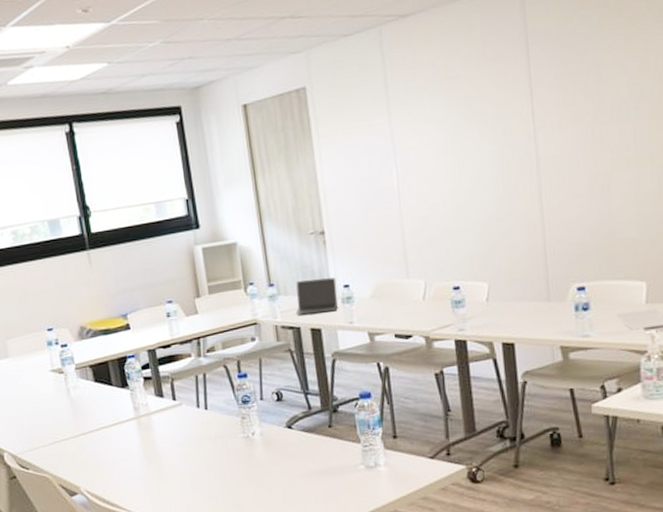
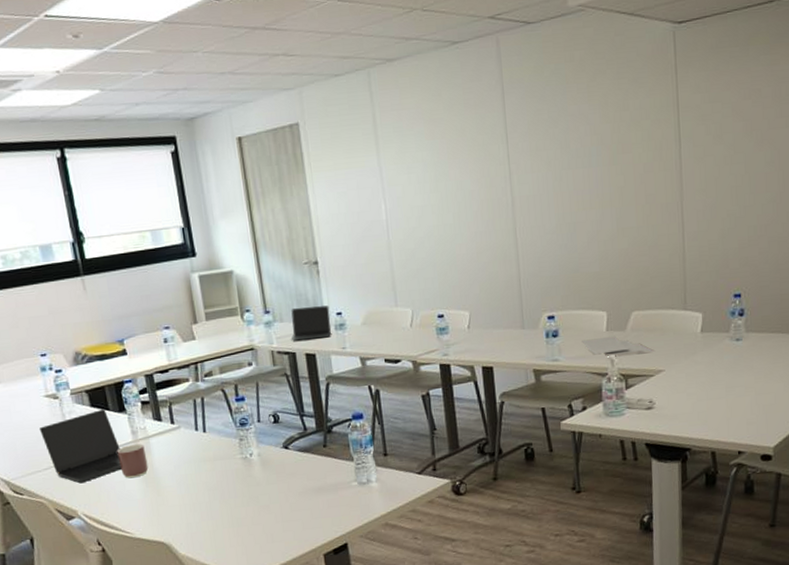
laptop: none [44,384,124,459] -> present [39,408,122,484]
mug: none [119,420,150,456] -> present [116,444,149,479]

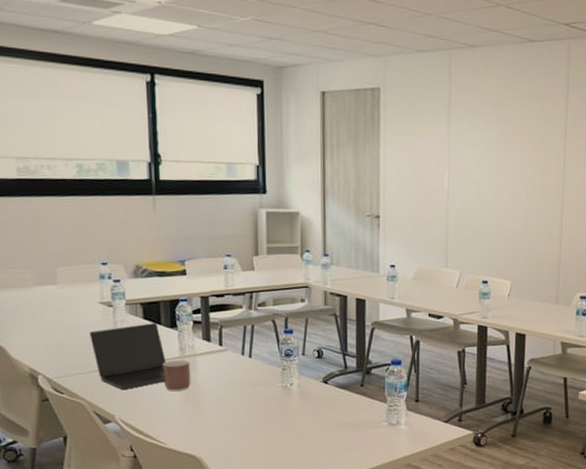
laptop: present [291,305,331,341] -> none [344,255,385,287]

